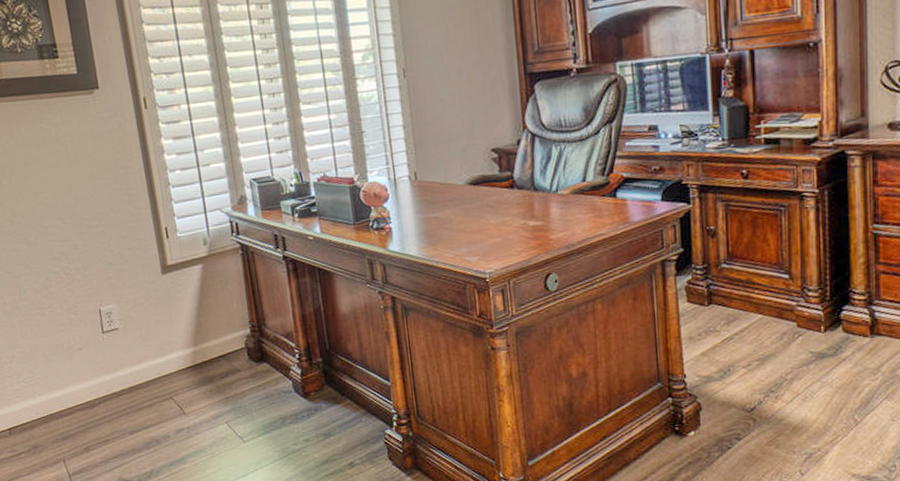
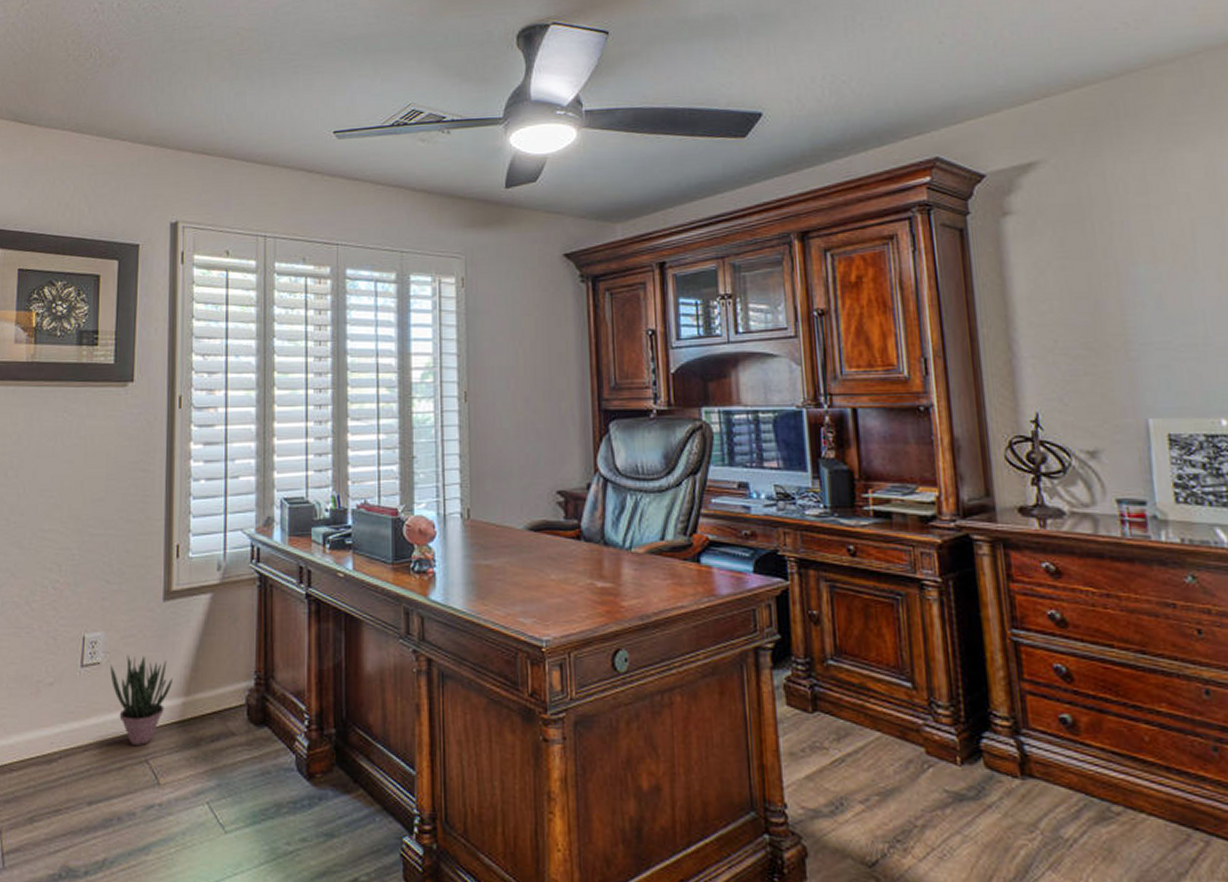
potted plant: none [127,319,182,387] -> present [110,655,172,745]

